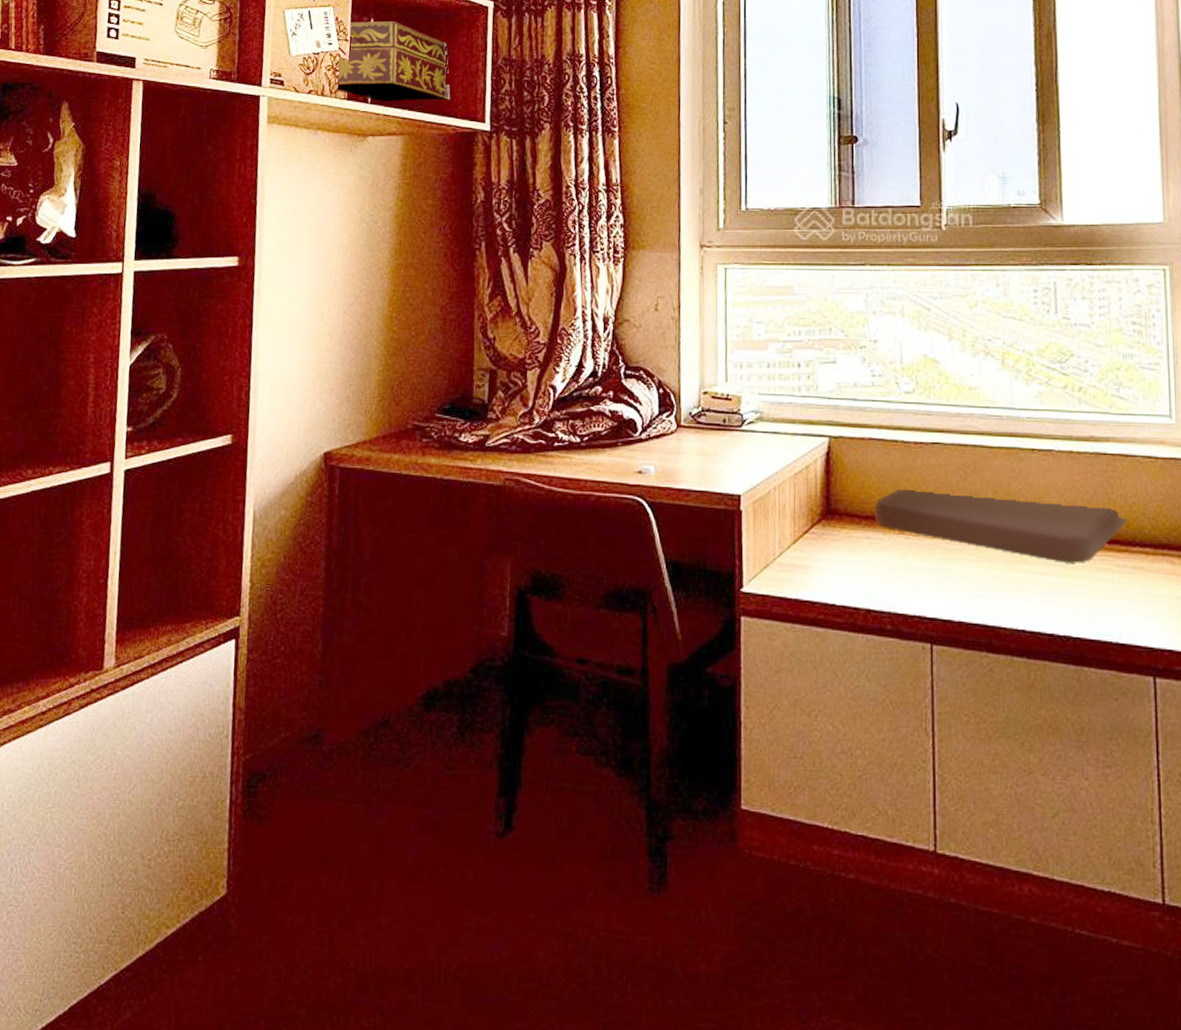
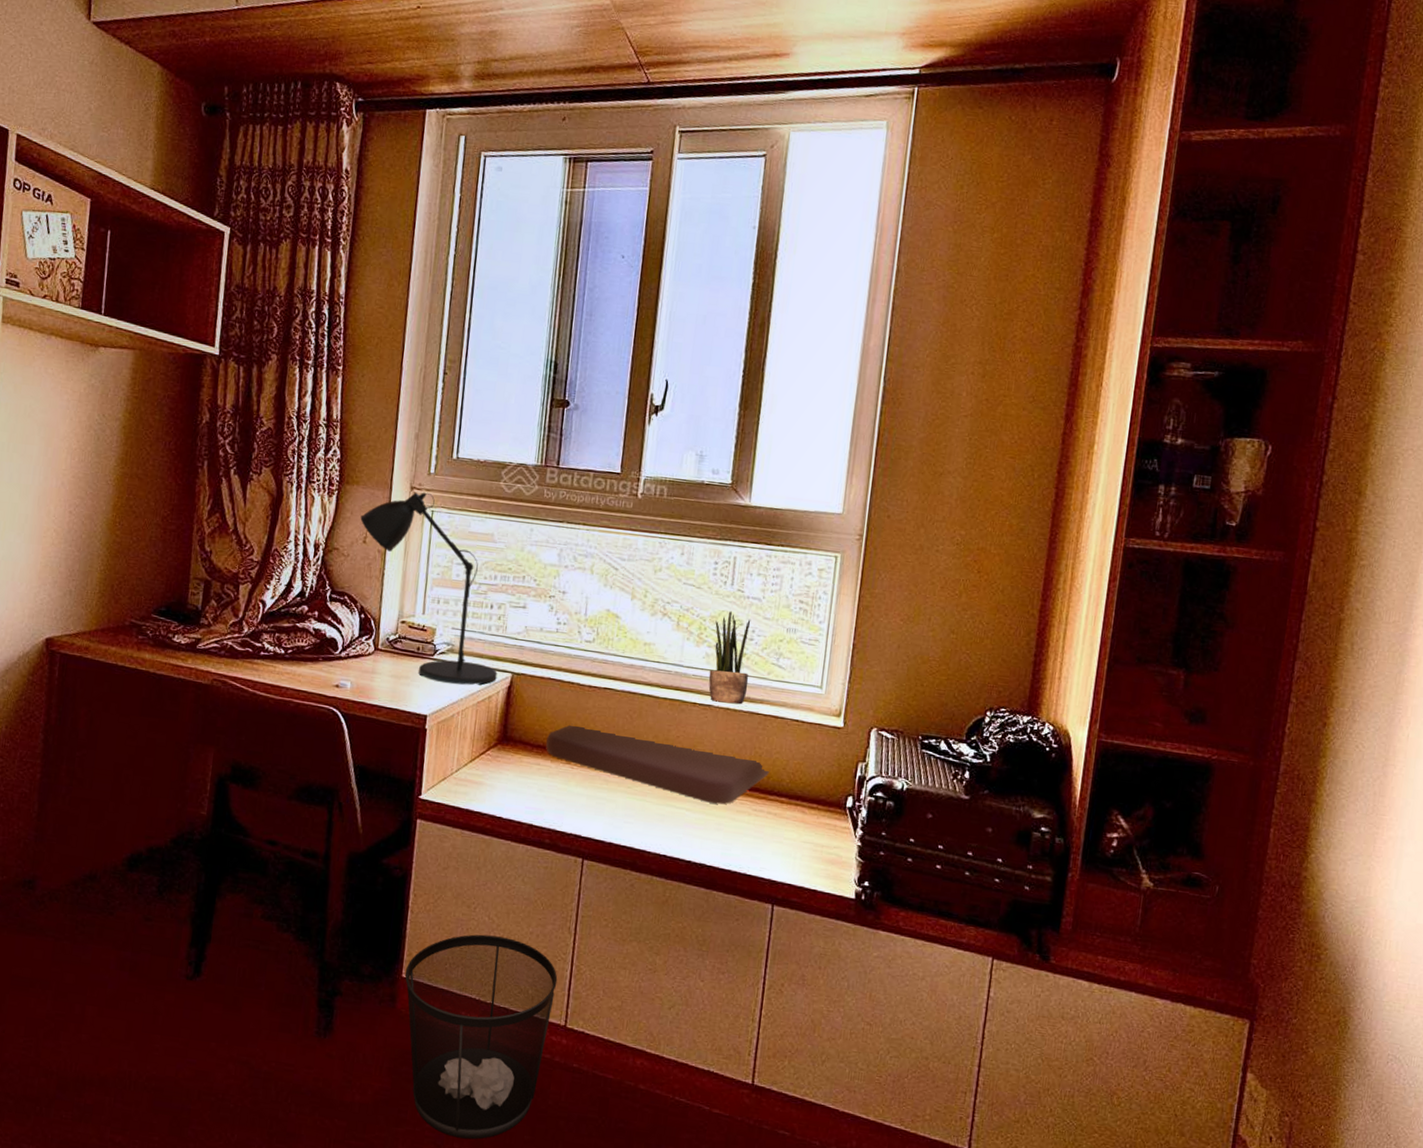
decorative box: present [334,20,451,102] -> none [69,231,183,321]
desk lamp: none [650,249,813,457] -> present [360,492,497,685]
waste bin: none [744,747,920,1009] -> present [404,934,558,1140]
potted plant: none [1043,341,1090,446] -> present [708,610,751,705]

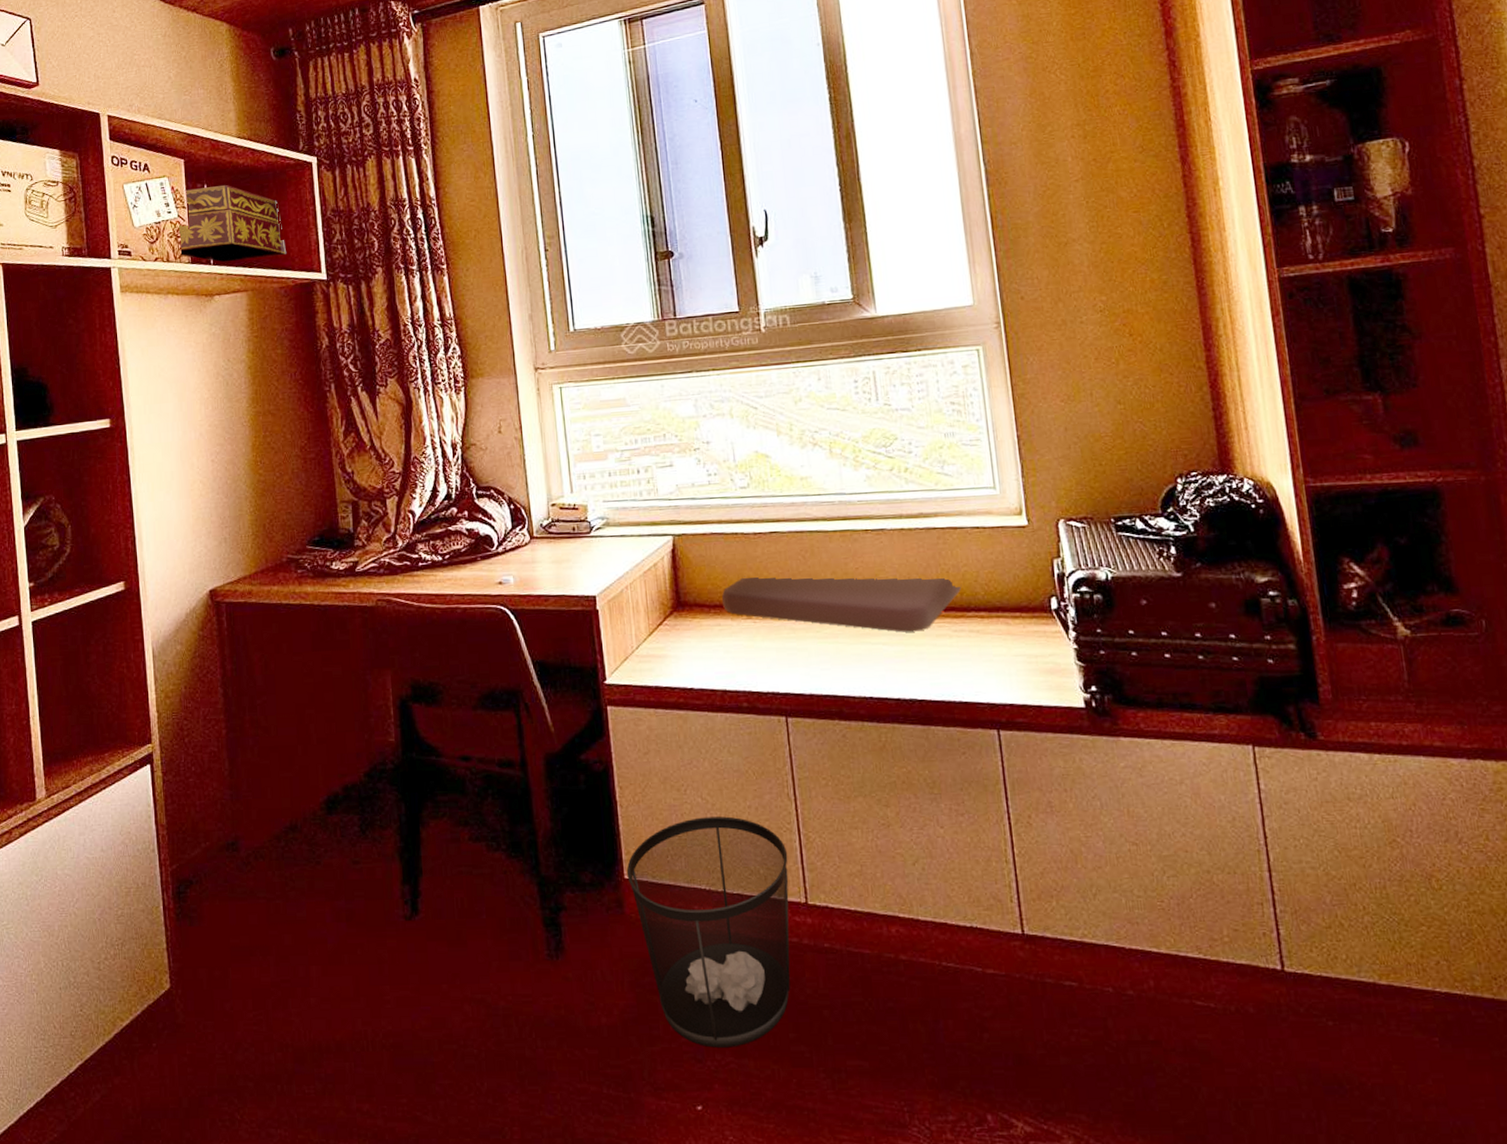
decorative box: none [69,231,183,321] -> present [178,184,287,263]
desk lamp: present [360,492,497,685] -> none [491,370,658,560]
potted plant: present [708,610,751,705] -> none [868,426,918,524]

